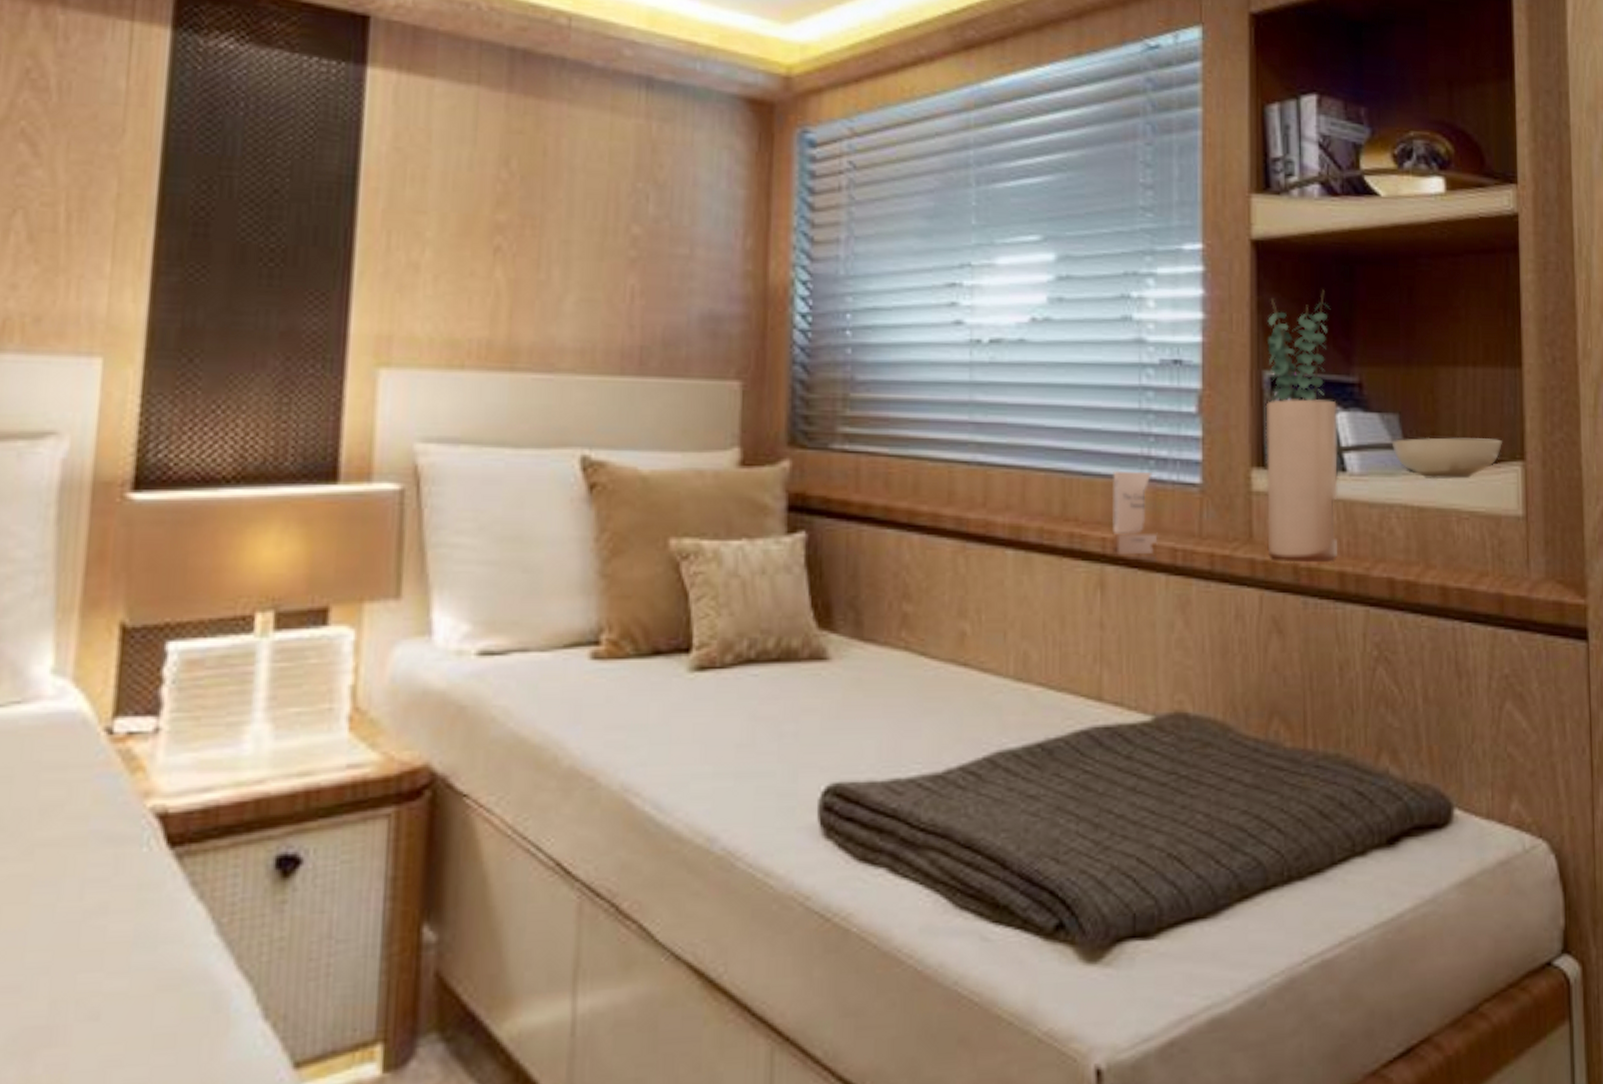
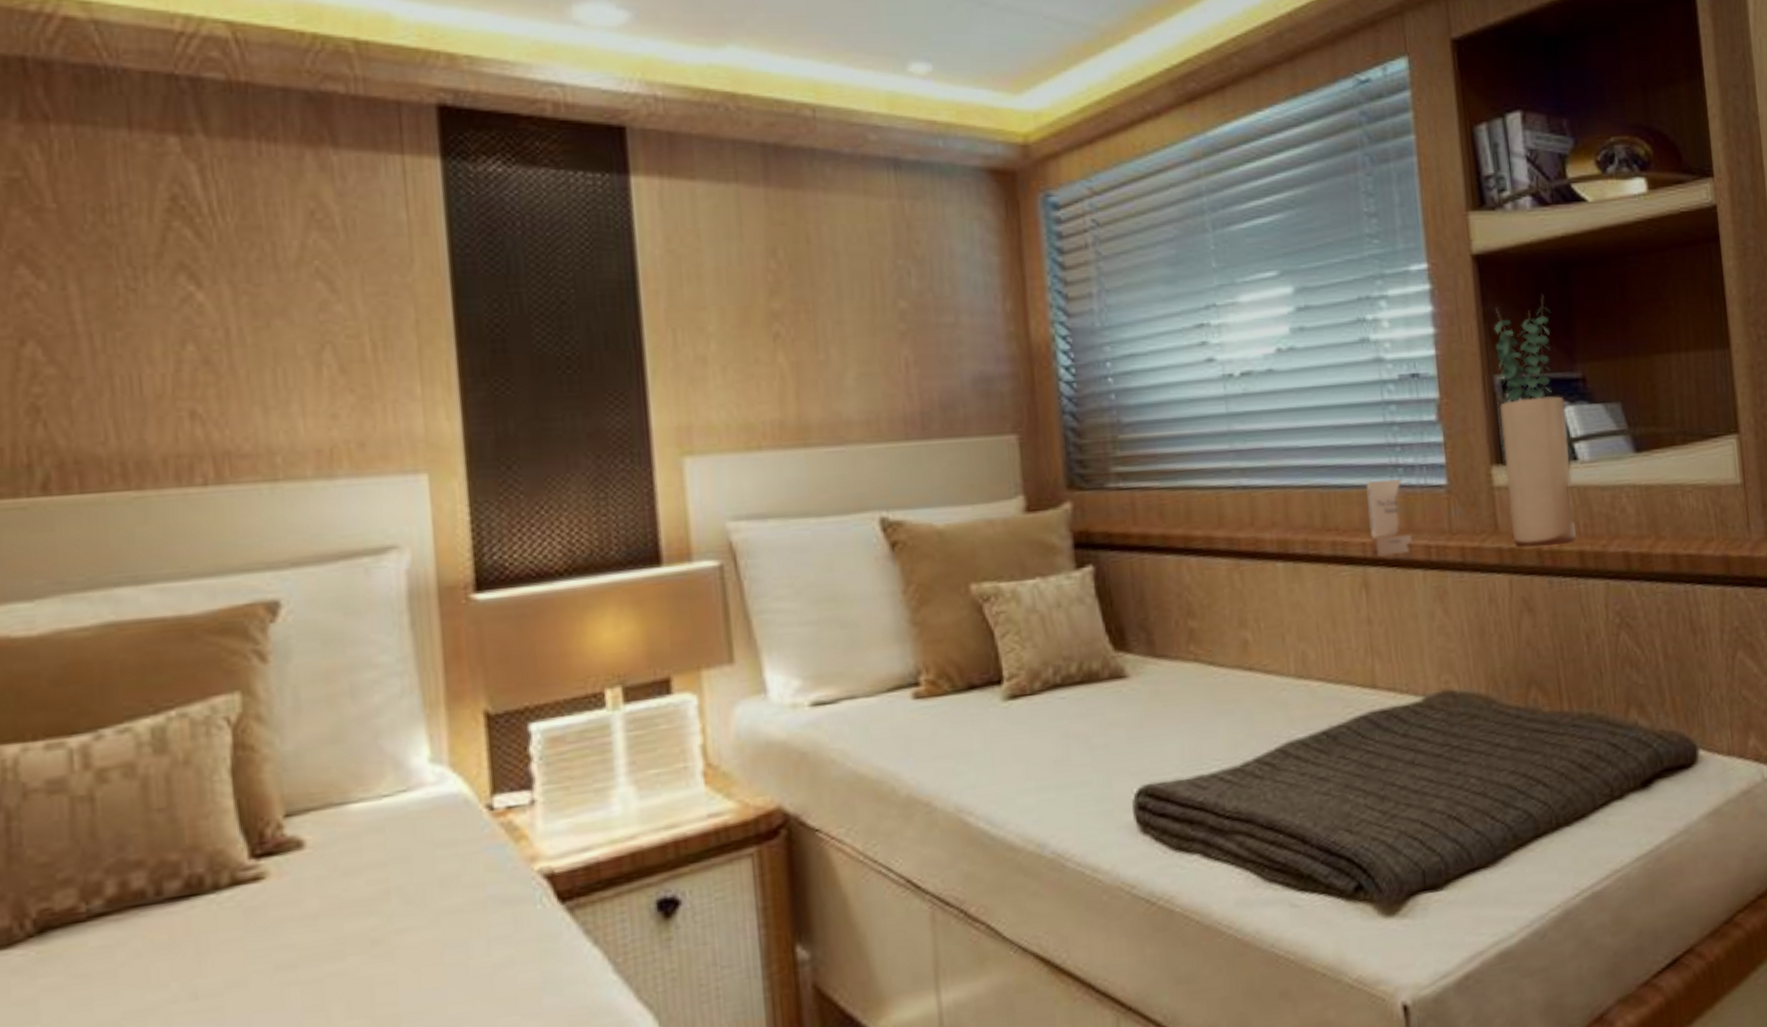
bowl: present [1391,437,1503,480] -> none [1616,416,1718,459]

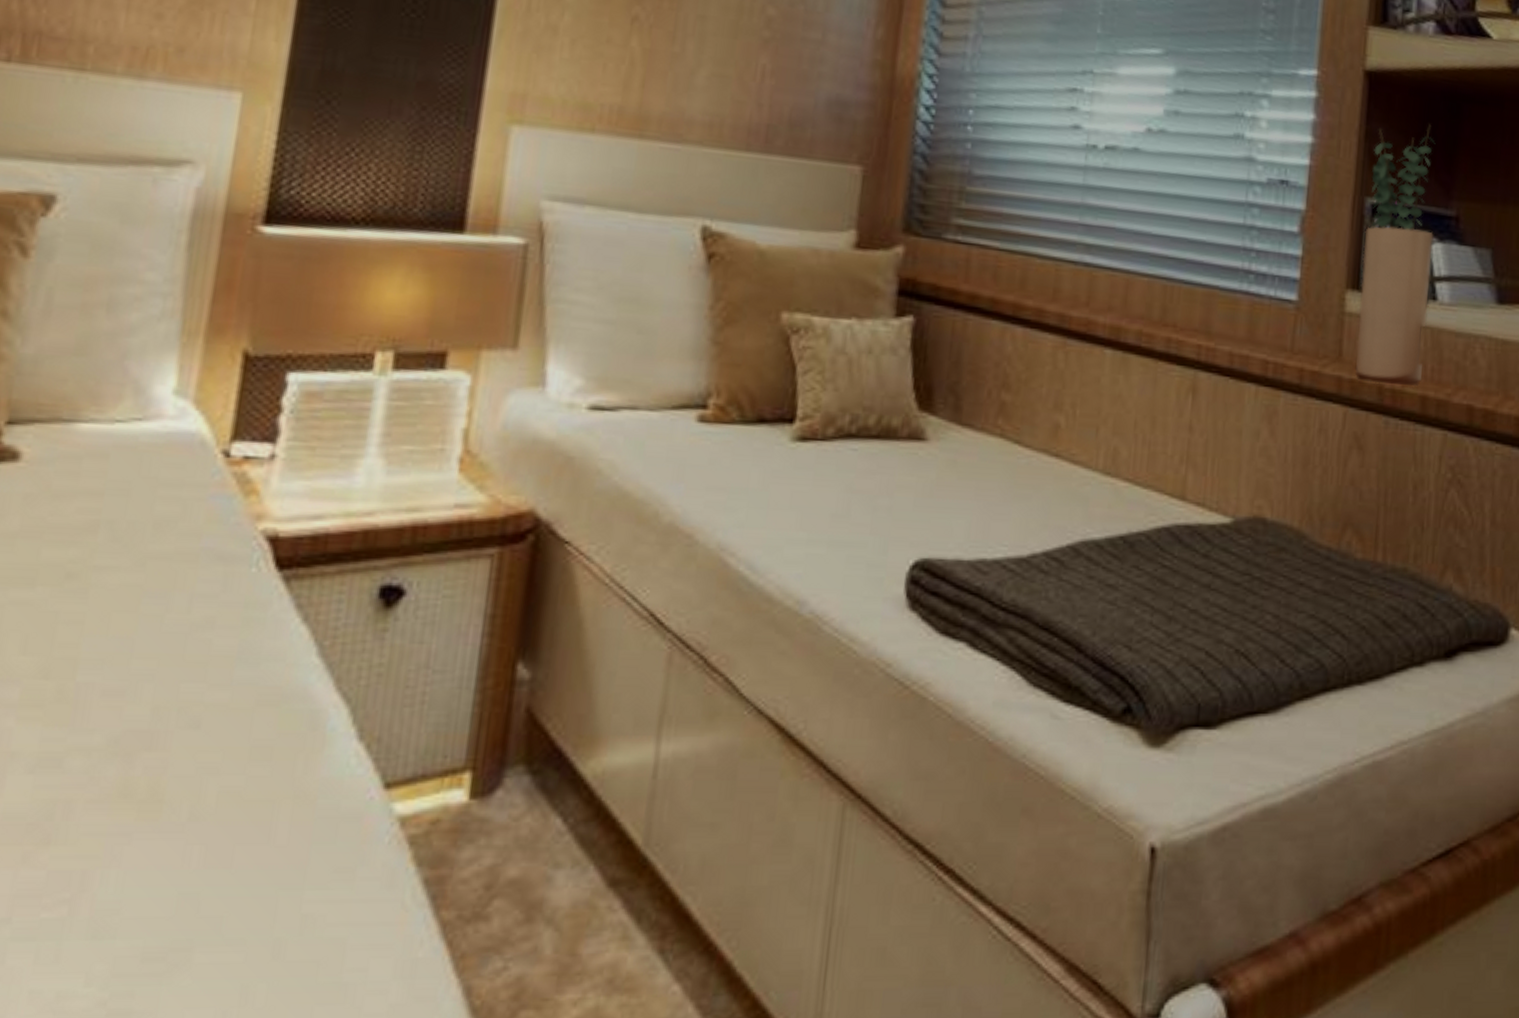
book: present [1366,479,1413,557] -> none [1207,282,1252,364]

